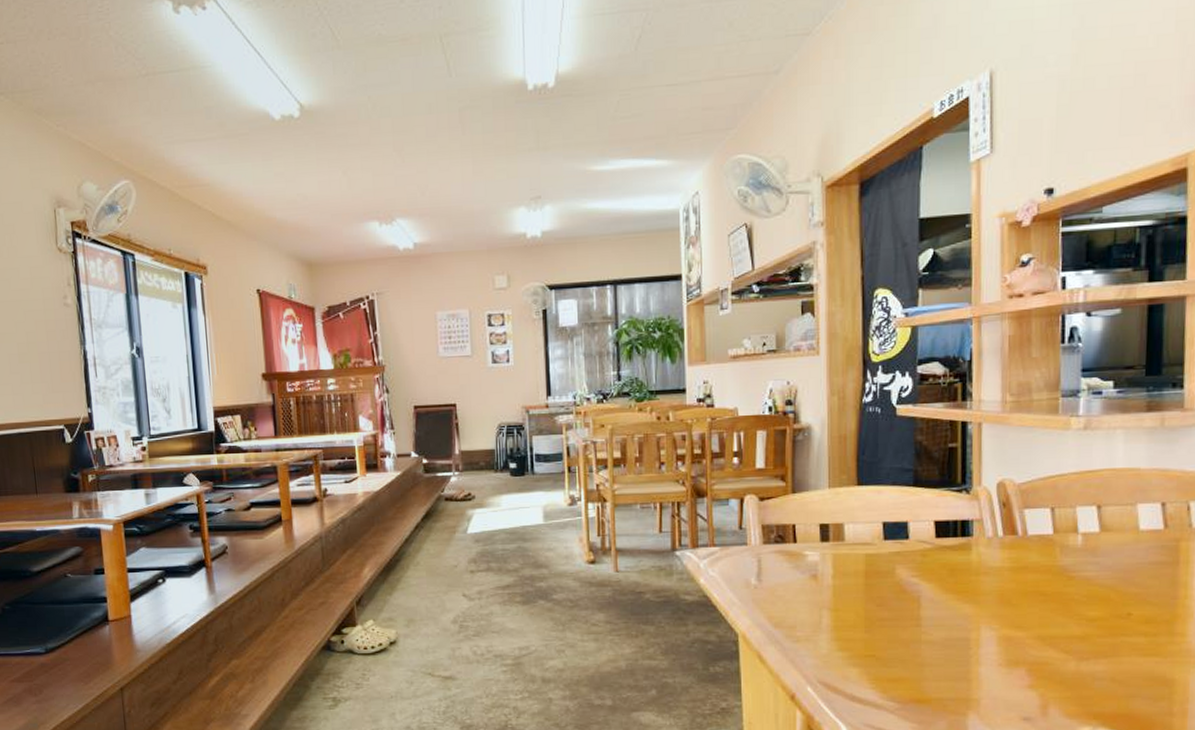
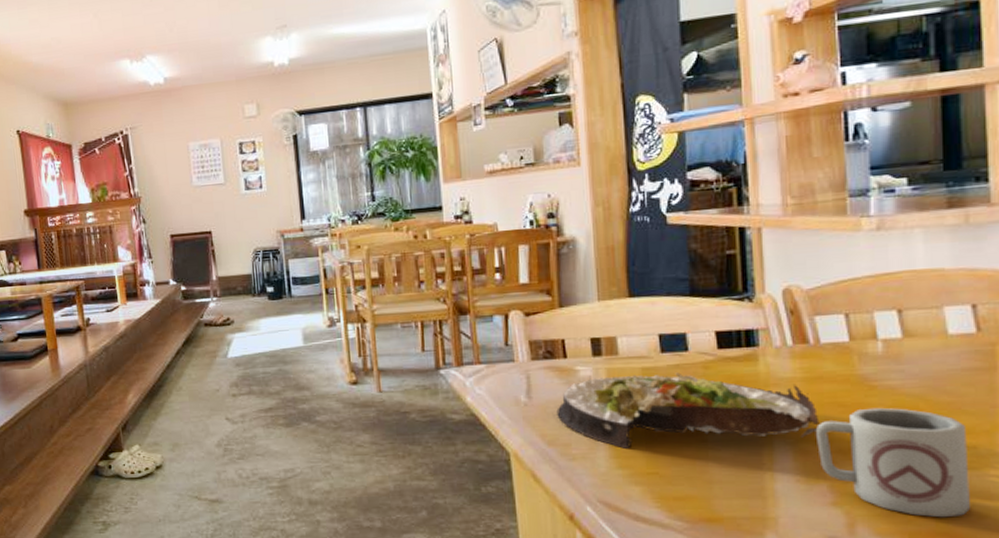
salad plate: none [784,559,1023,632] -> present [556,372,820,449]
cup: none [1018,597,1150,701] -> present [815,407,972,518]

